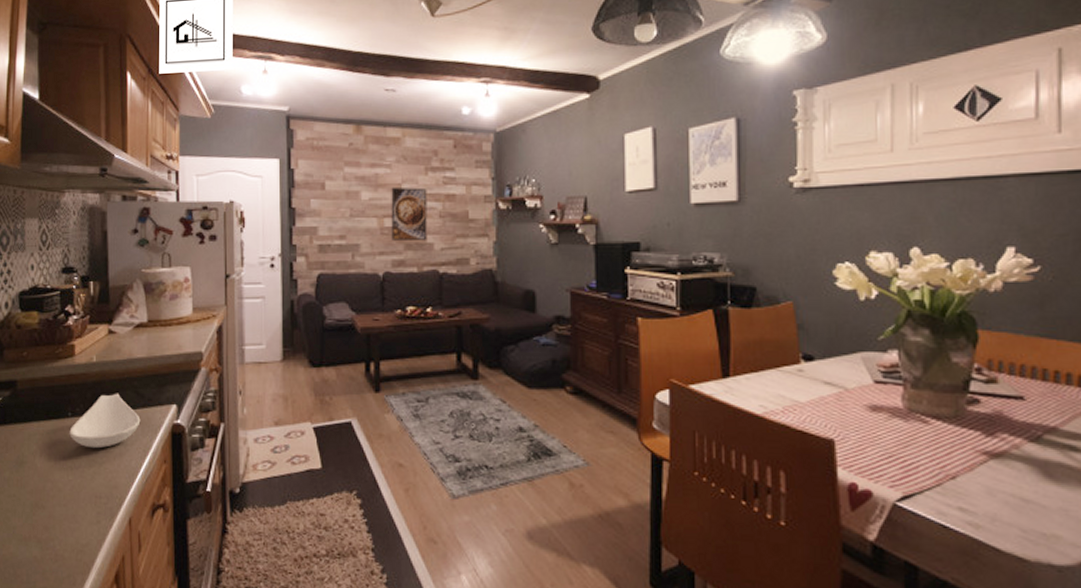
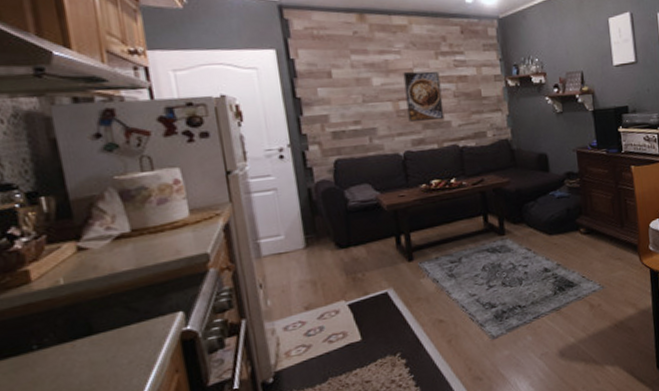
spoon rest: present [69,393,141,449] -> none [37,312,138,378]

